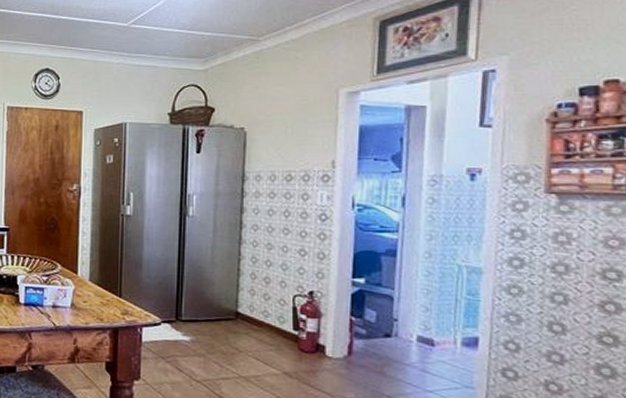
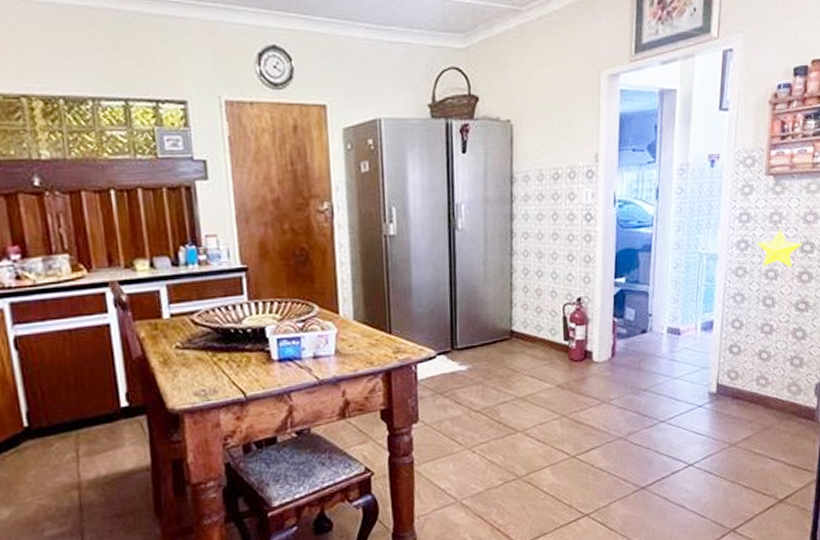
decorative star: none [535,250,604,295] -> present [756,228,803,268]

